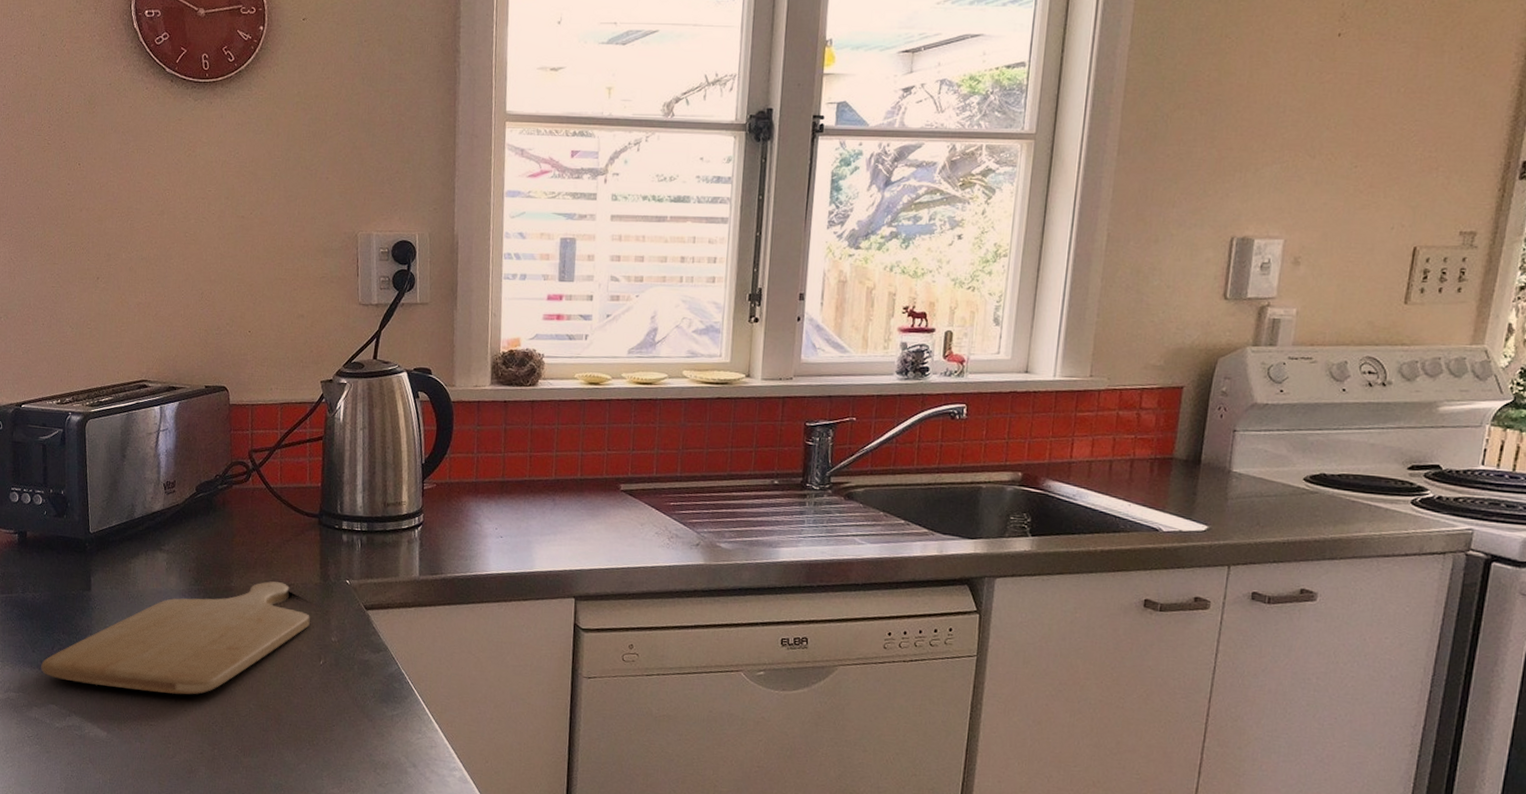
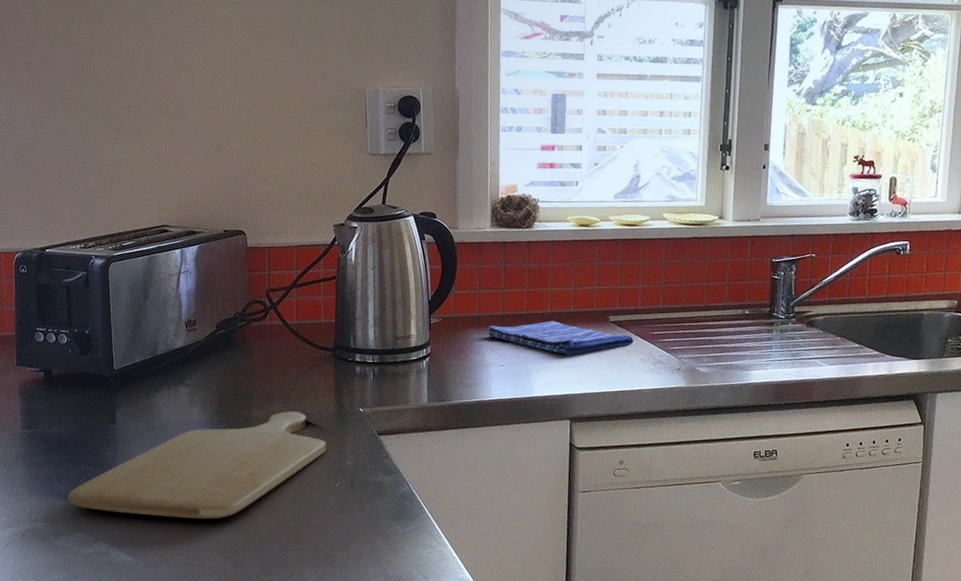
dish towel: none [486,488,647,527] -> present [488,320,634,356]

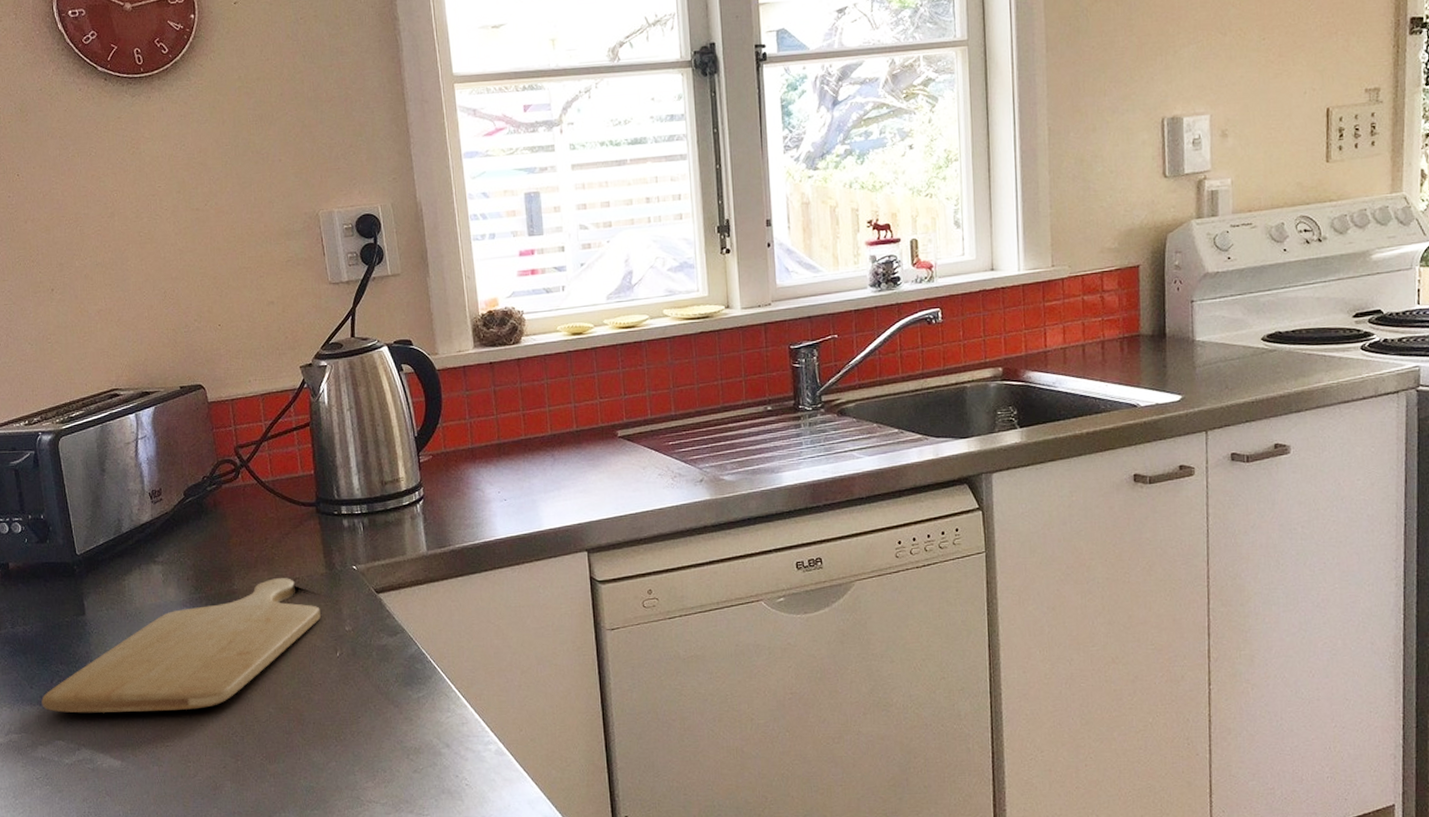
dish towel: present [488,320,634,356] -> none [484,443,647,480]

